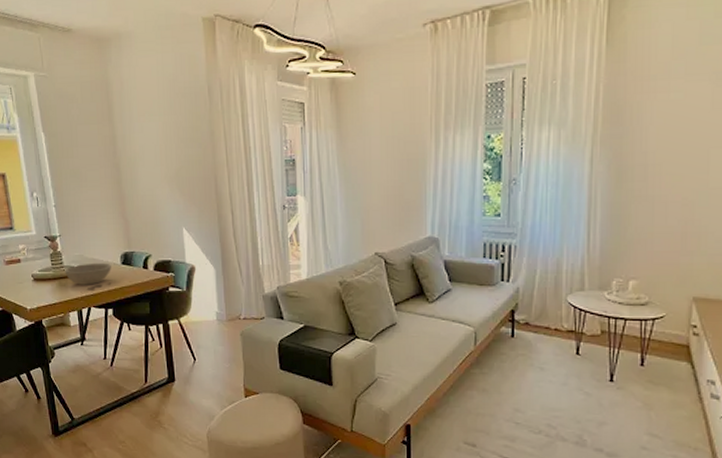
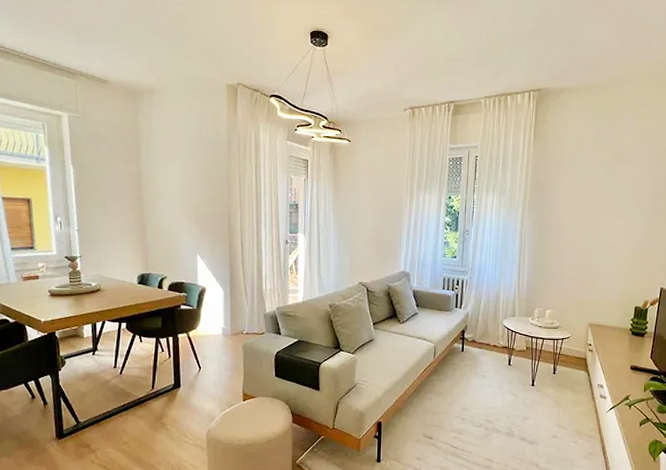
bowl: present [65,263,111,285] -> none [82,281,128,301]

